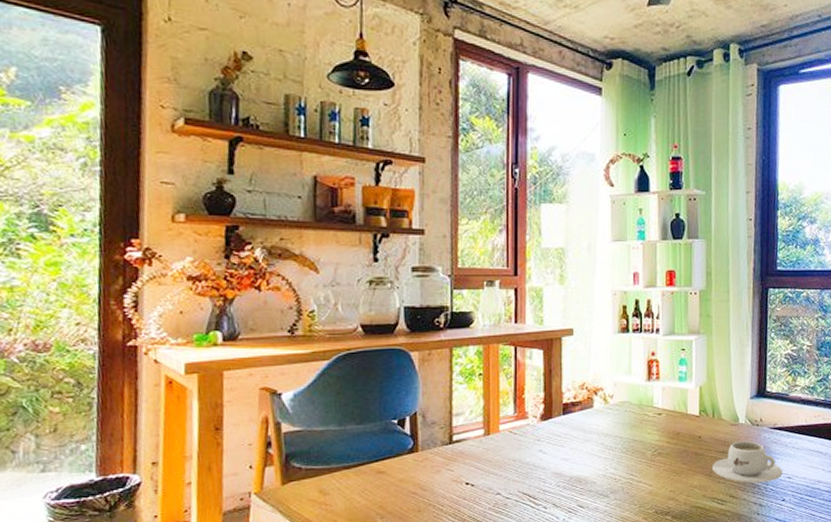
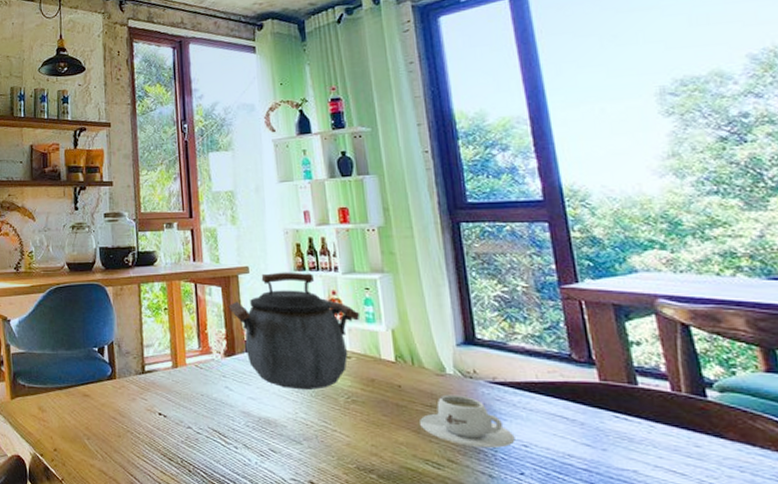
kettle: none [549,334,675,448] -> present [228,272,360,391]

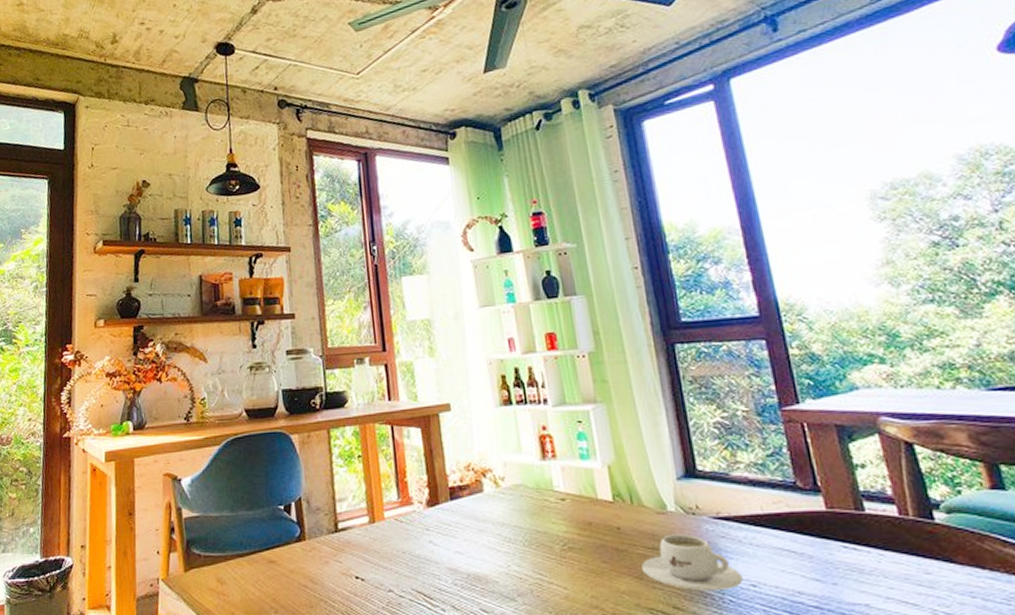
kettle: present [228,272,360,391] -> none [429,407,574,540]

